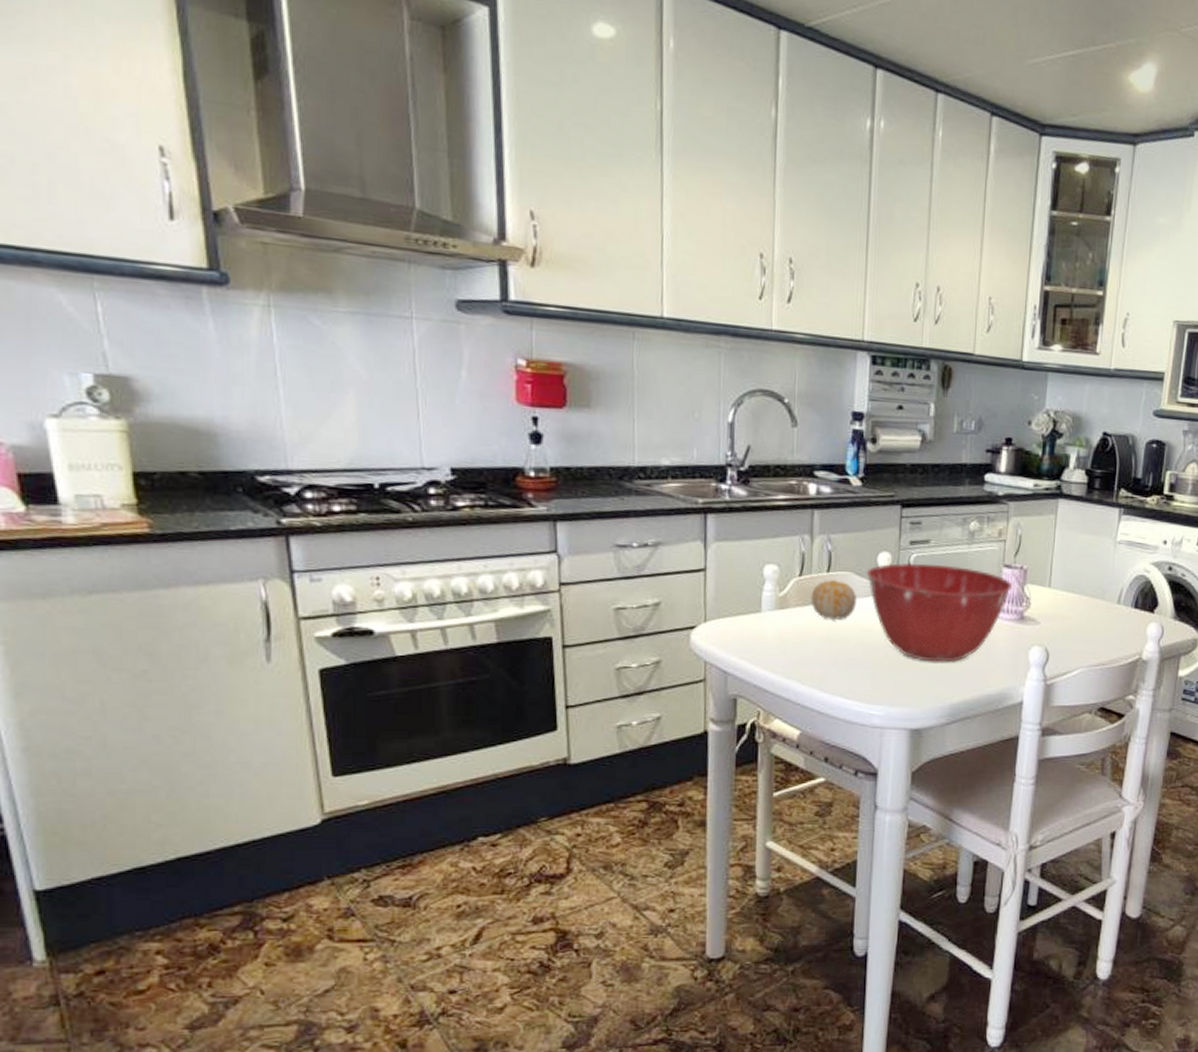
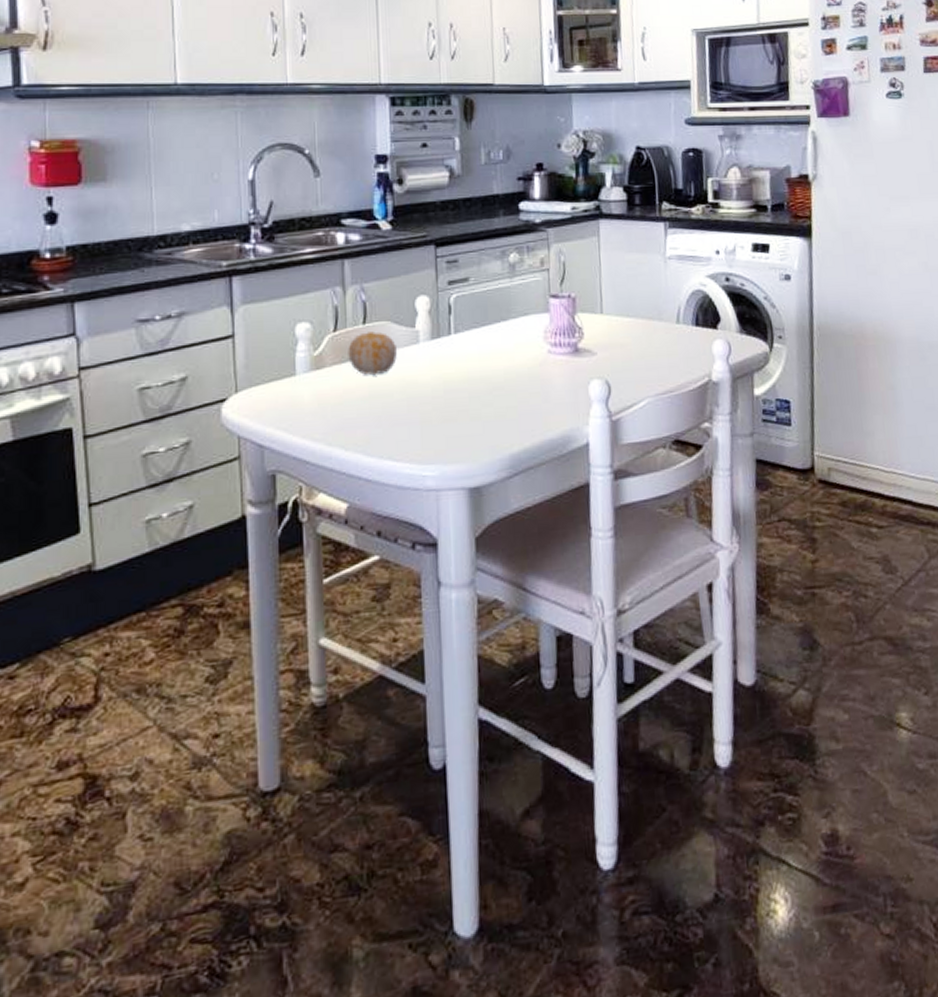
mixing bowl: present [866,563,1012,663] -> none [404,302,561,410]

